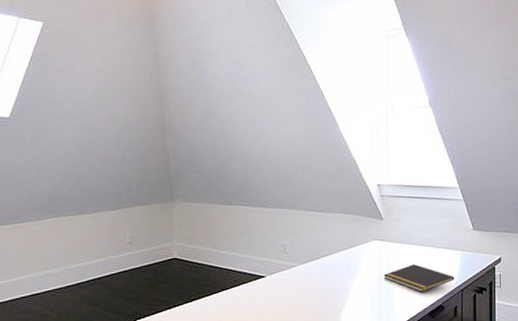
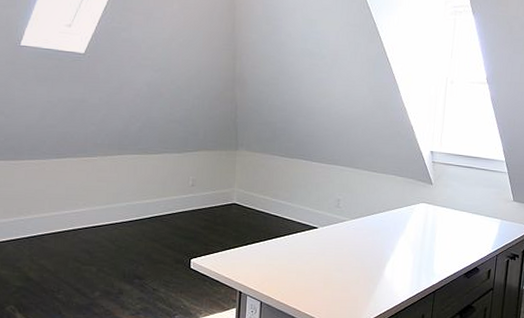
notepad: present [383,264,455,292] -> none [427,228,492,254]

